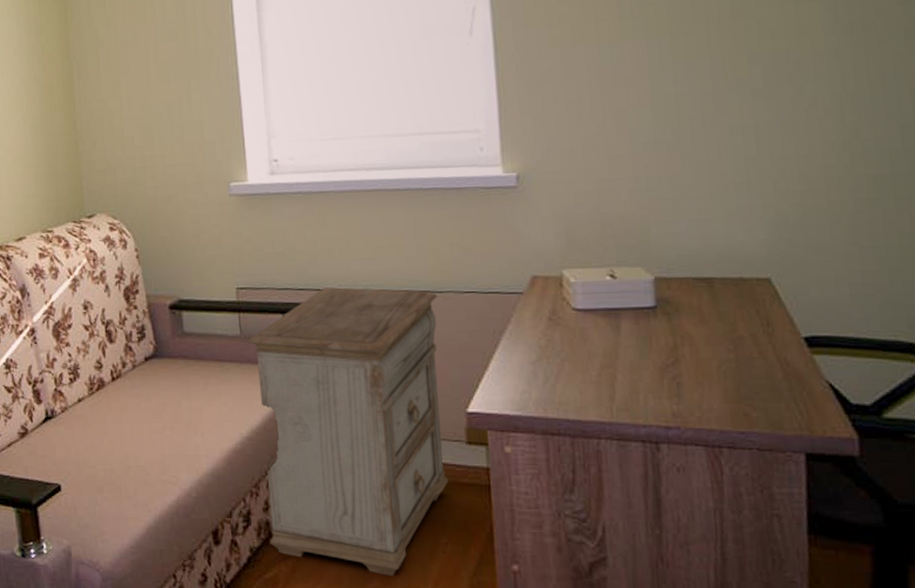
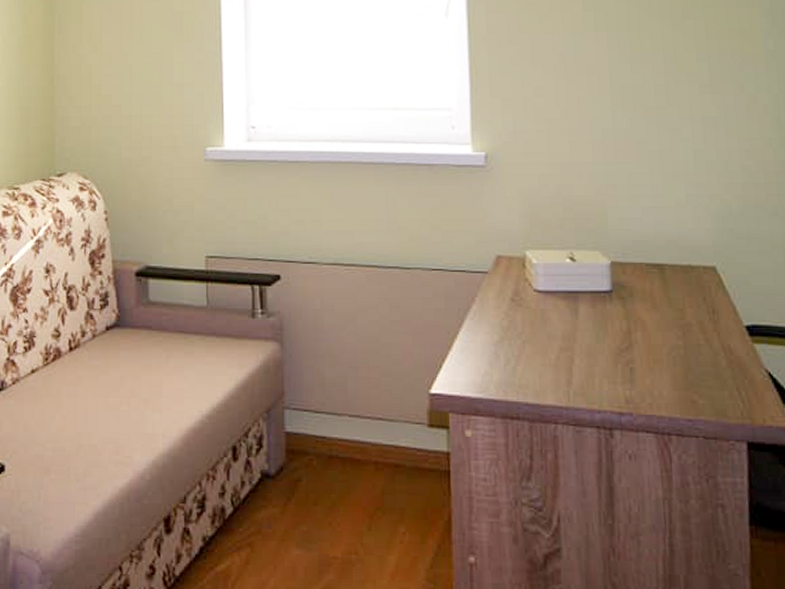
nightstand: present [248,287,449,576] -> none [214,260,409,569]

